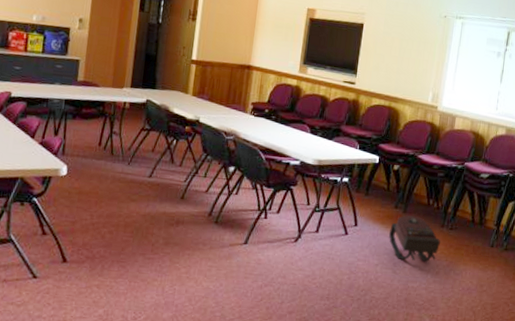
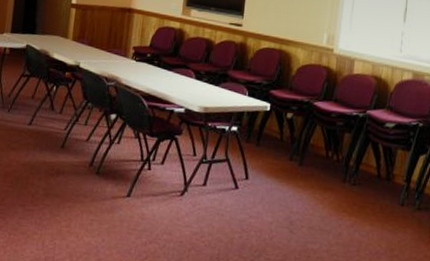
backpack: present [388,215,441,262] -> none [283,168,343,221]

